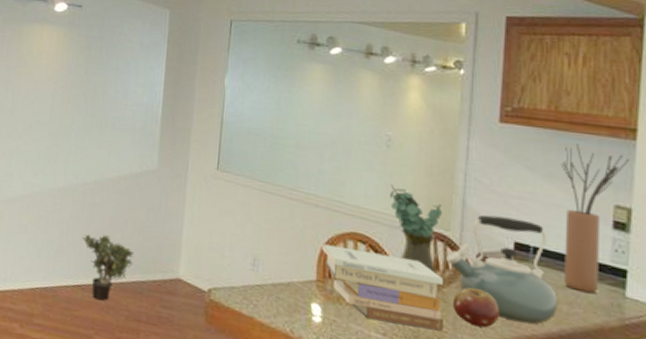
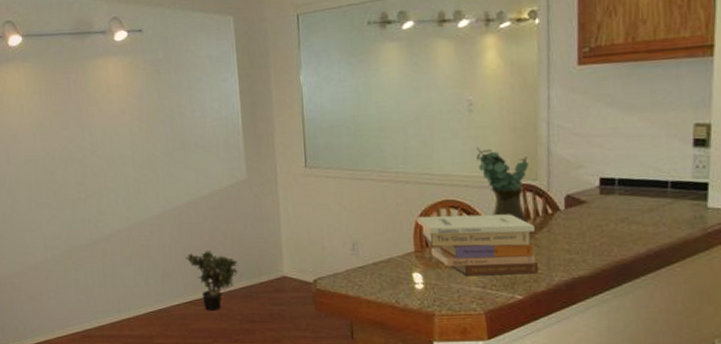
kettle: present [446,214,559,324] -> none [536,155,645,251]
fruit: present [453,287,500,328] -> none [546,228,590,263]
vase: present [562,143,630,294] -> none [641,71,708,212]

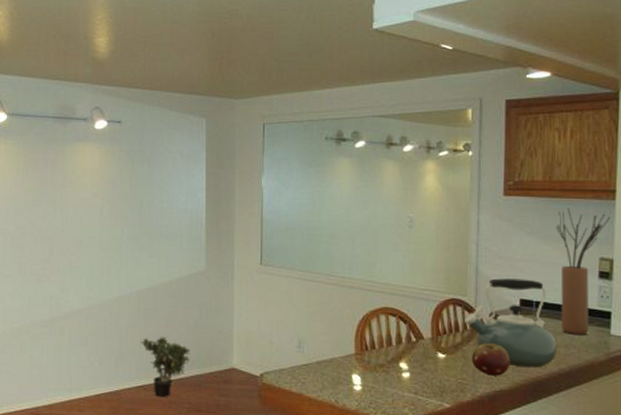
books: present [417,214,538,276] -> none [359,321,464,384]
vase: present [476,146,529,223] -> none [415,260,460,335]
kettle: none [536,155,645,251] -> present [465,278,558,368]
fruit: none [546,228,590,263] -> present [472,342,510,376]
vase: none [641,71,708,212] -> present [556,208,611,336]

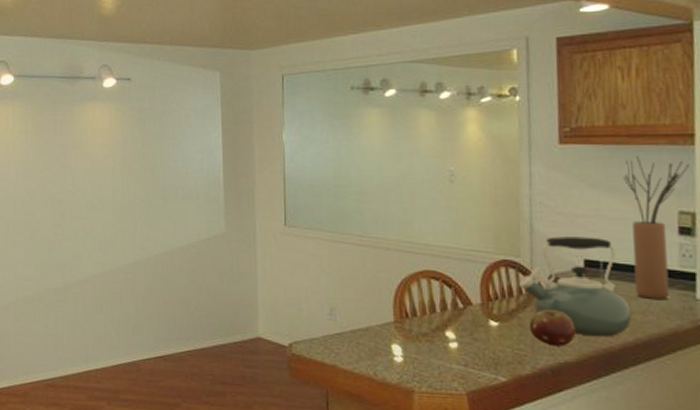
potted plant: present [141,336,191,397] -> none [159,303,212,368]

